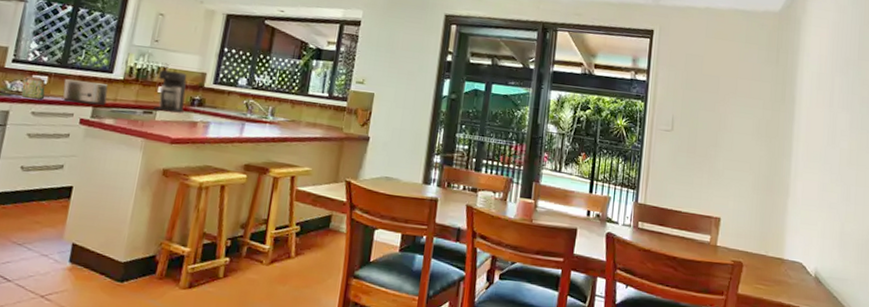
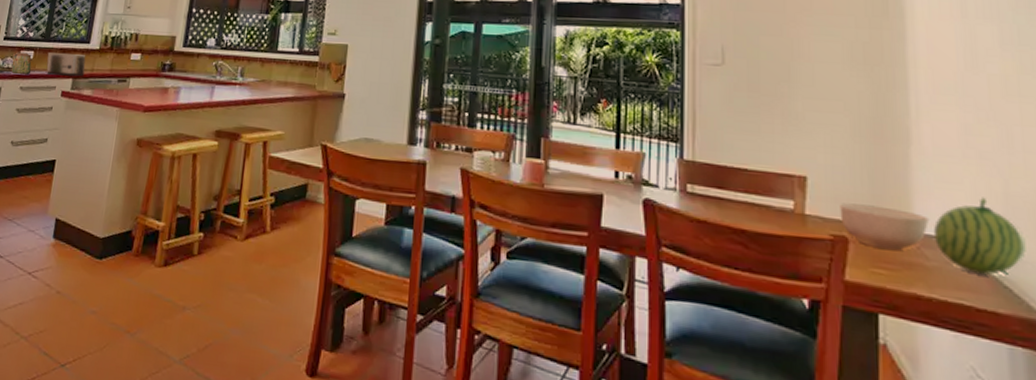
coffee maker: present [153,70,187,114] -> none [127,36,158,81]
bowl: none [739,237,795,273] -> present [840,203,930,252]
fruit: none [795,235,848,288] -> present [933,197,1024,275]

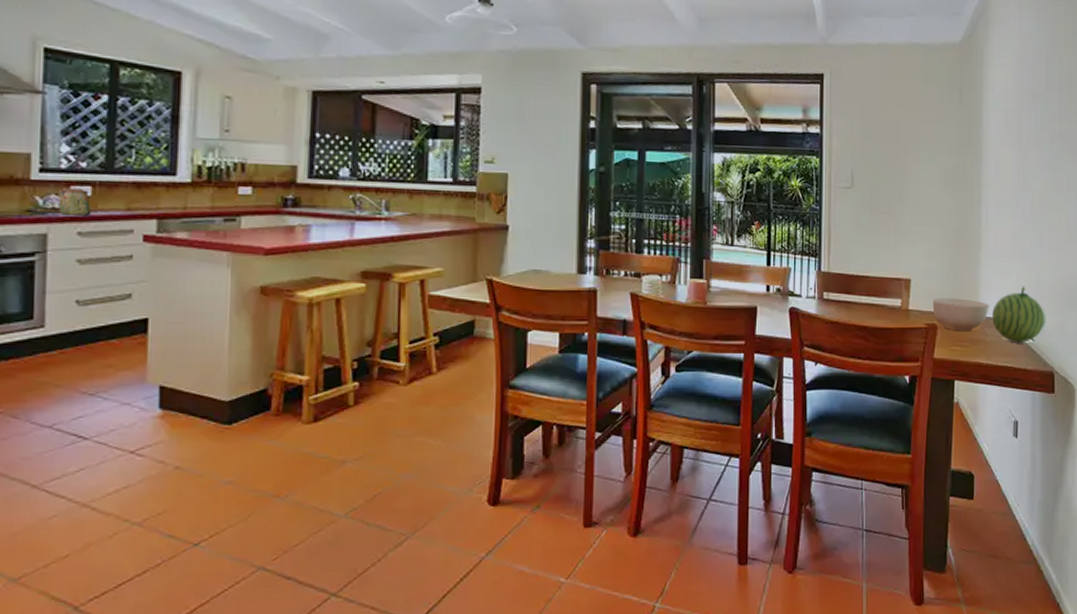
toaster: present [46,53,86,77] -> none [113,188,175,218]

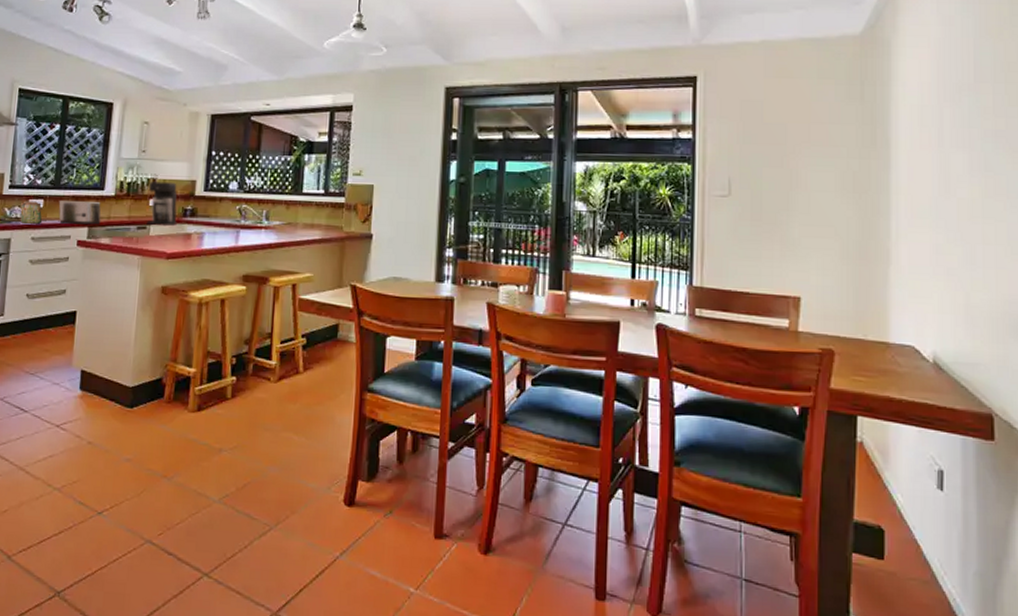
toaster: none [113,188,175,218] -> present [58,201,102,226]
coffee maker: none [236,166,276,219] -> present [146,181,177,227]
bowl: present [932,298,990,332] -> none [828,319,904,360]
fruit: present [991,286,1045,342] -> none [905,309,979,377]

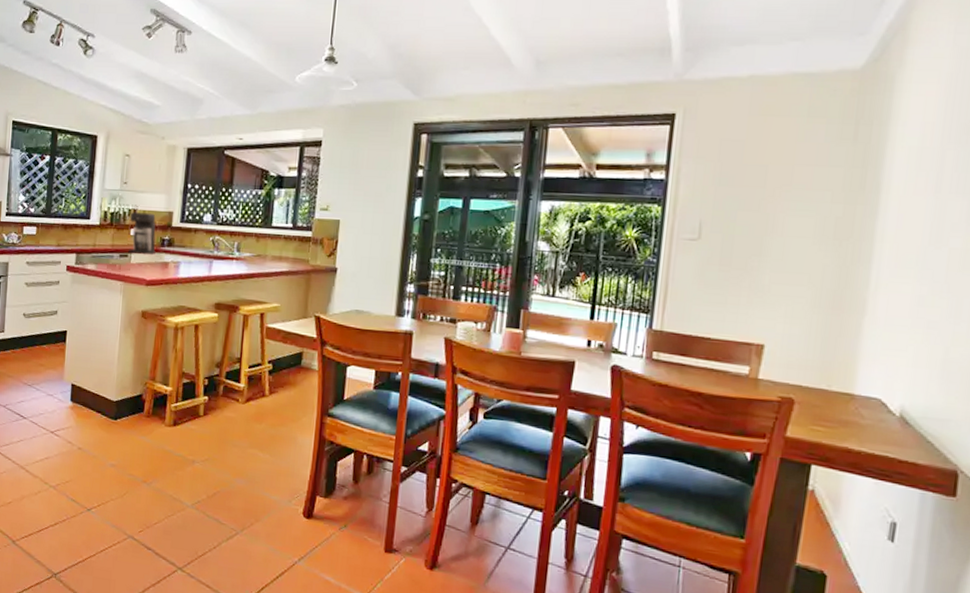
canister: present [20,201,43,225] -> none [16,227,36,251]
toaster: present [58,201,102,226] -> none [49,228,88,253]

